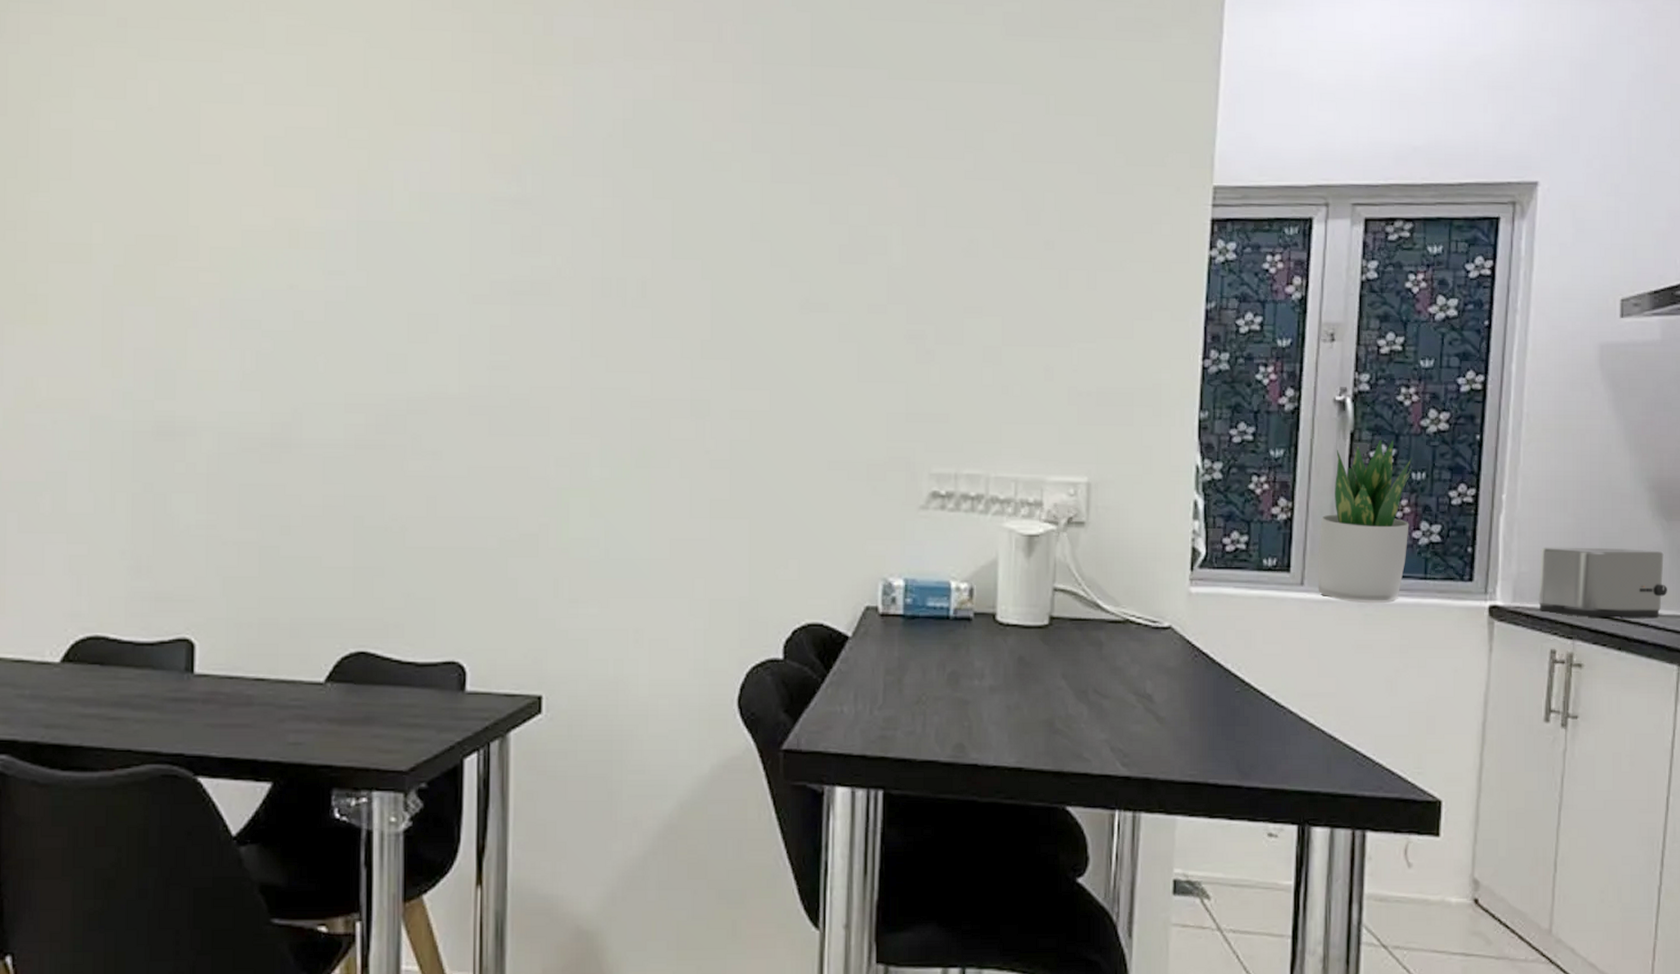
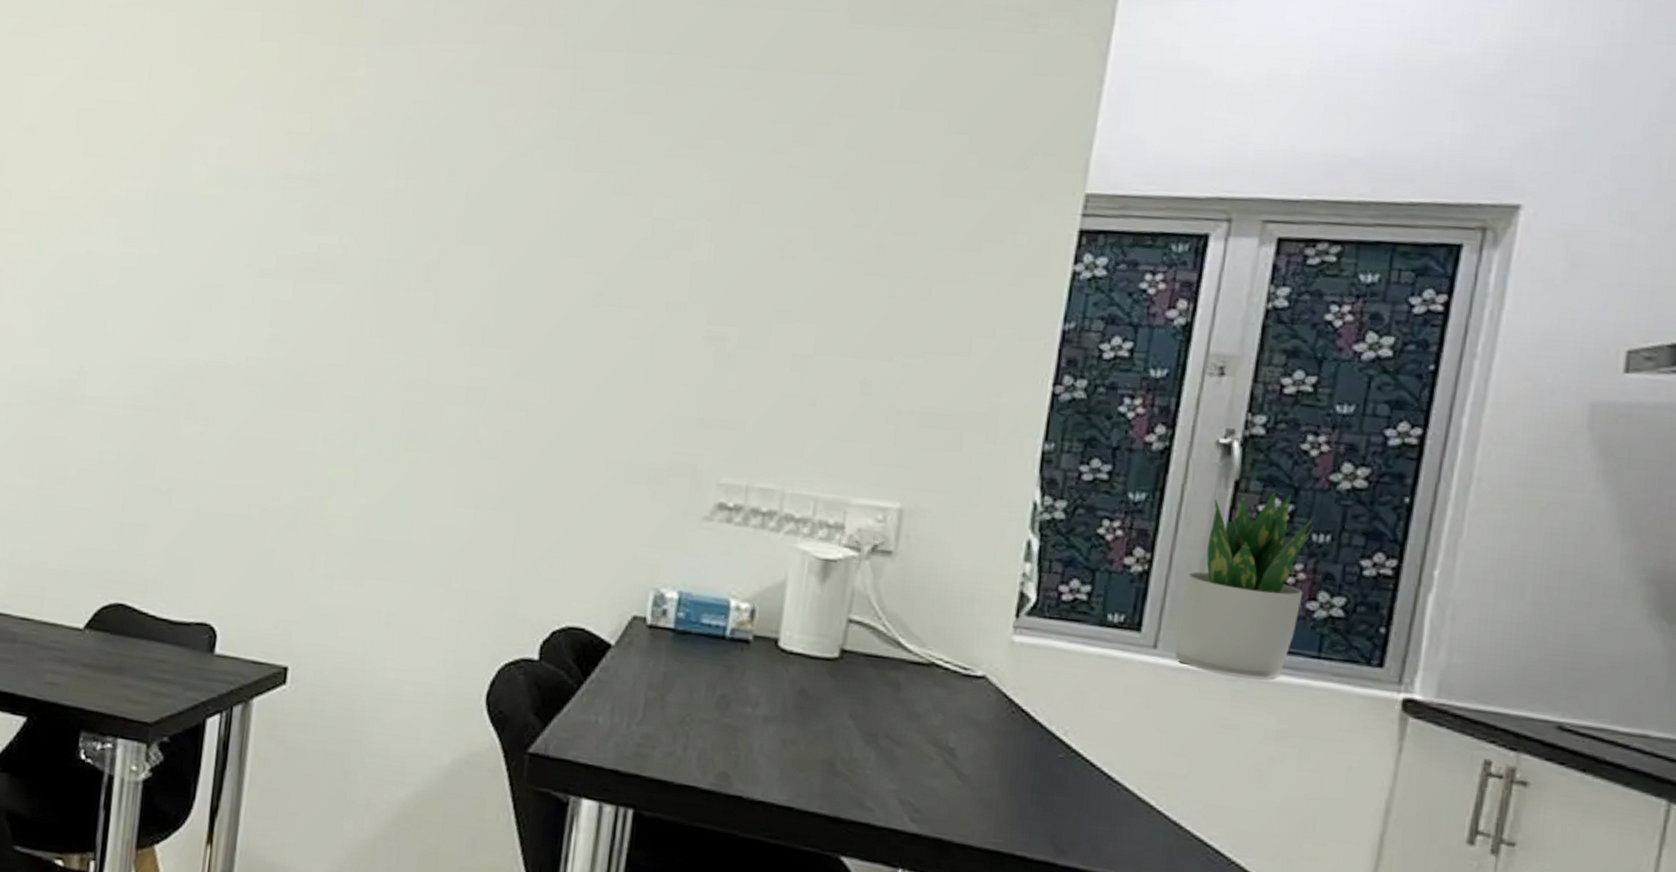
toaster: present [1538,547,1667,619] -> none [1472,637,1662,741]

